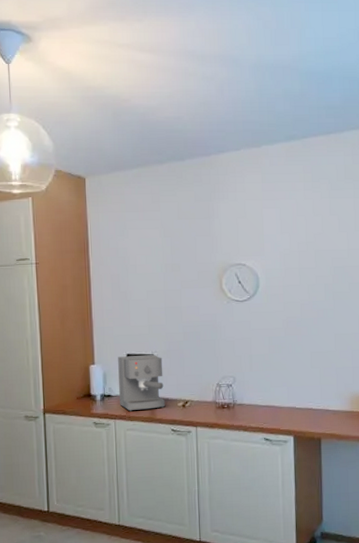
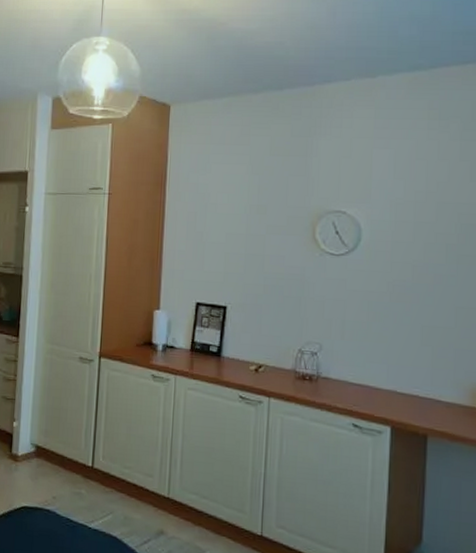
coffee maker: present [118,354,166,411] -> none [183,304,237,369]

